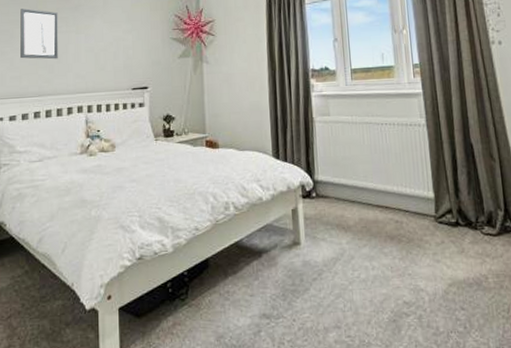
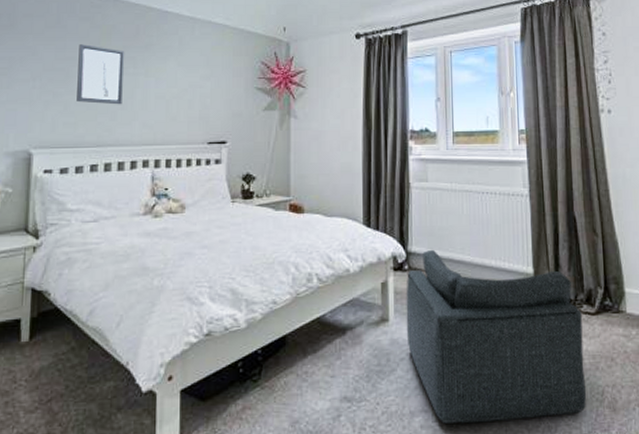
armchair: none [315,177,493,339] -> present [406,249,587,424]

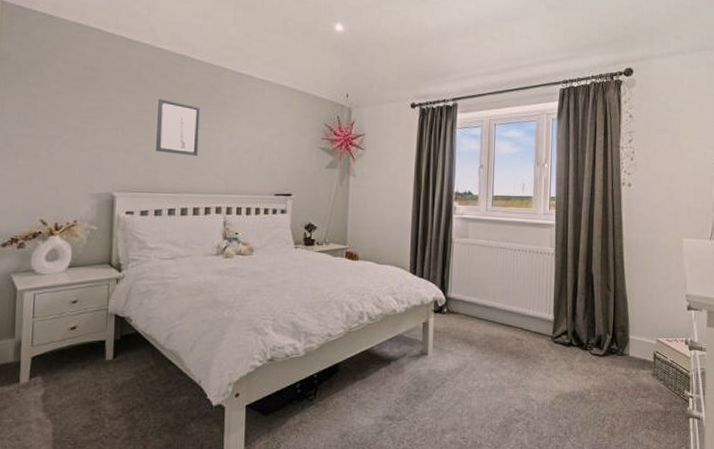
armchair: present [406,249,587,424] -> none [442,296,592,441]

